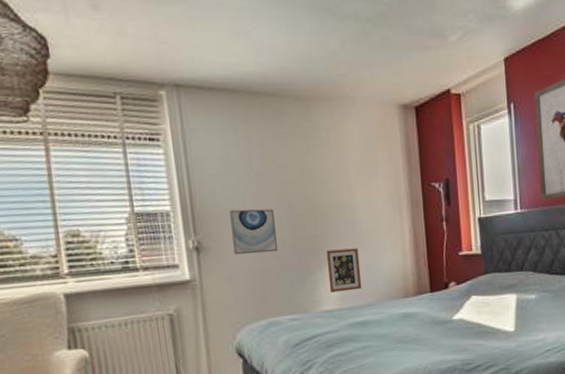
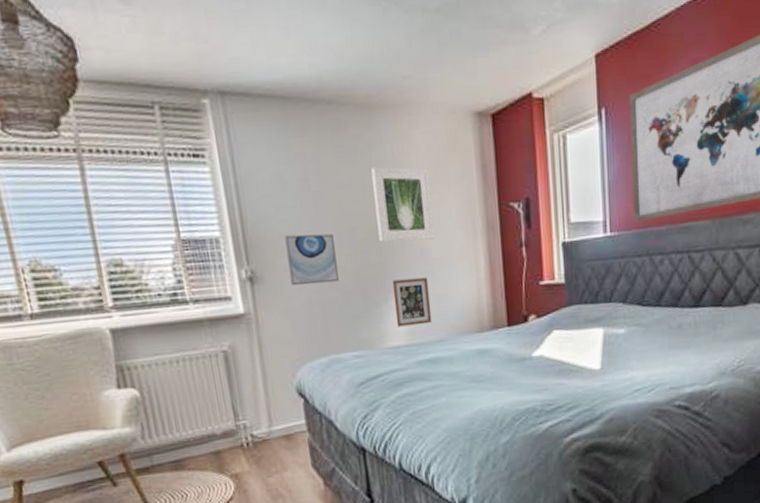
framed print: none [309,151,365,216] -> present [371,167,435,242]

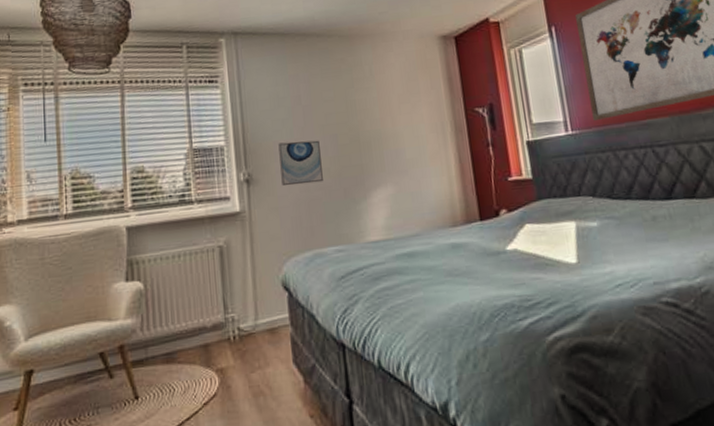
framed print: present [371,167,435,242] -> none [353,83,409,146]
picture frame: present [392,277,432,327] -> none [370,176,408,223]

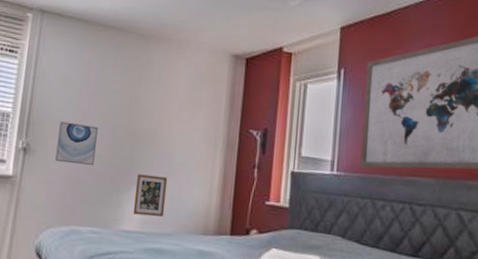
picture frame: none [370,176,408,223] -> present [132,174,168,217]

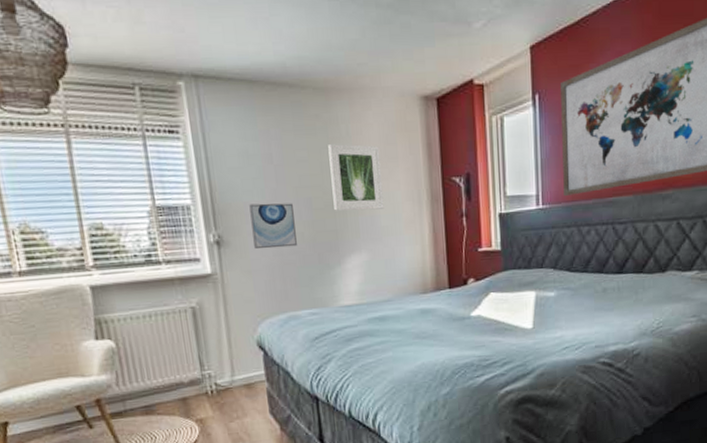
picture frame: present [132,174,168,217] -> none [345,243,381,288]
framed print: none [134,82,186,147] -> present [328,144,384,211]

